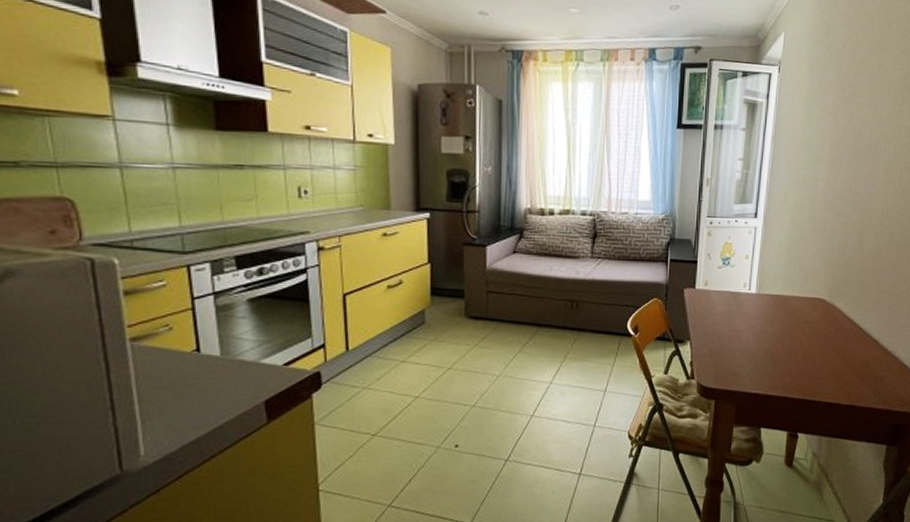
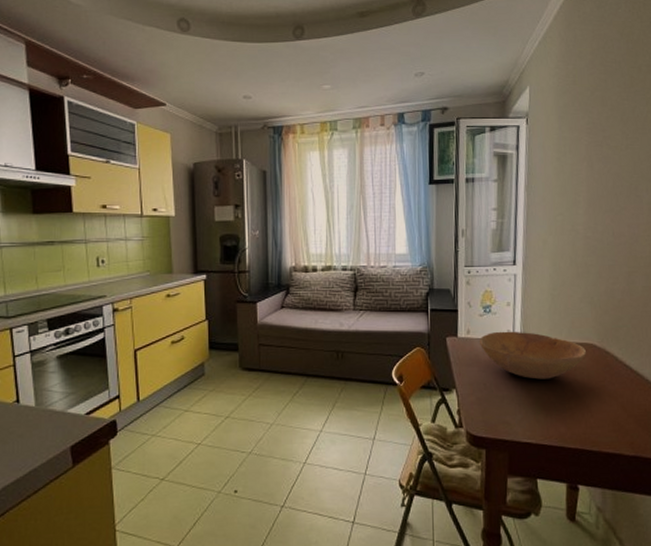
bowl: none [715,284,817,332] -> present [479,331,587,380]

